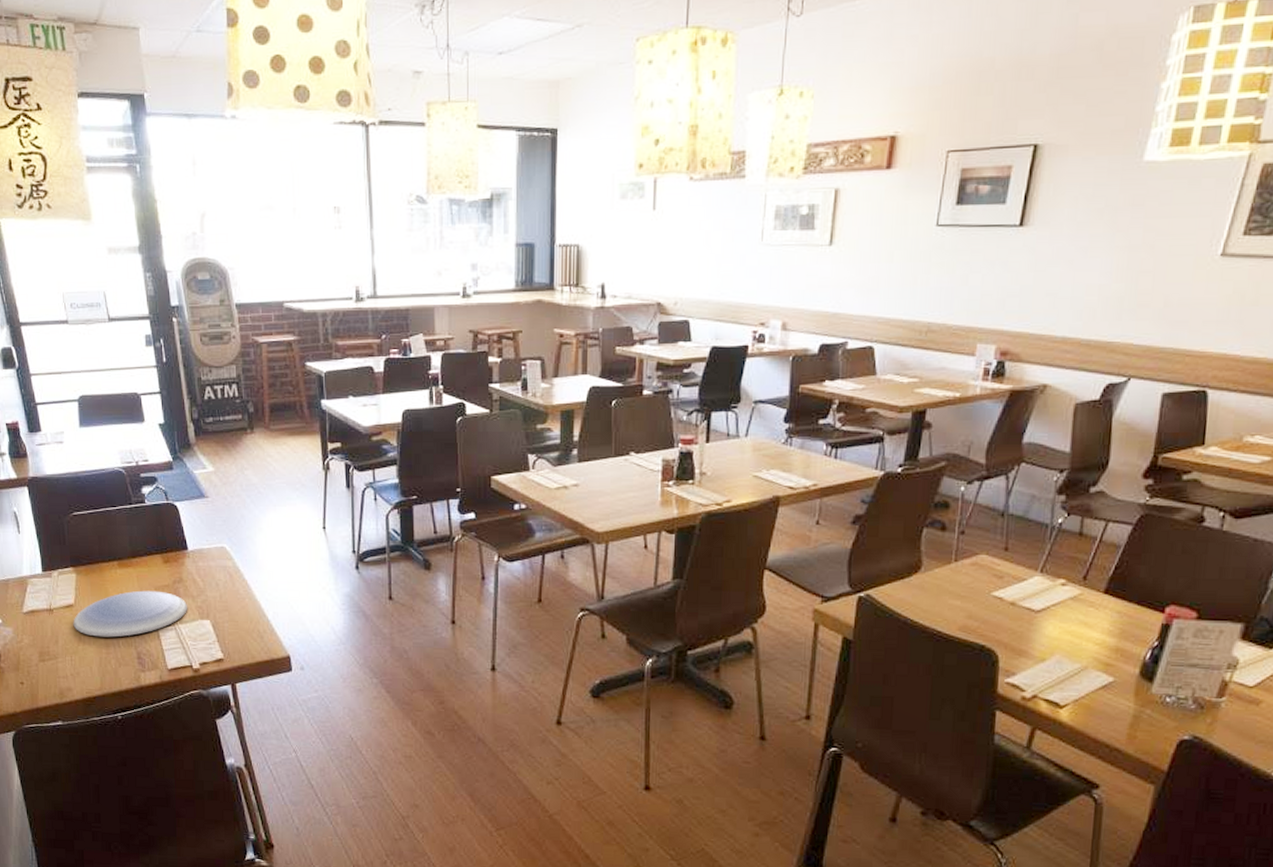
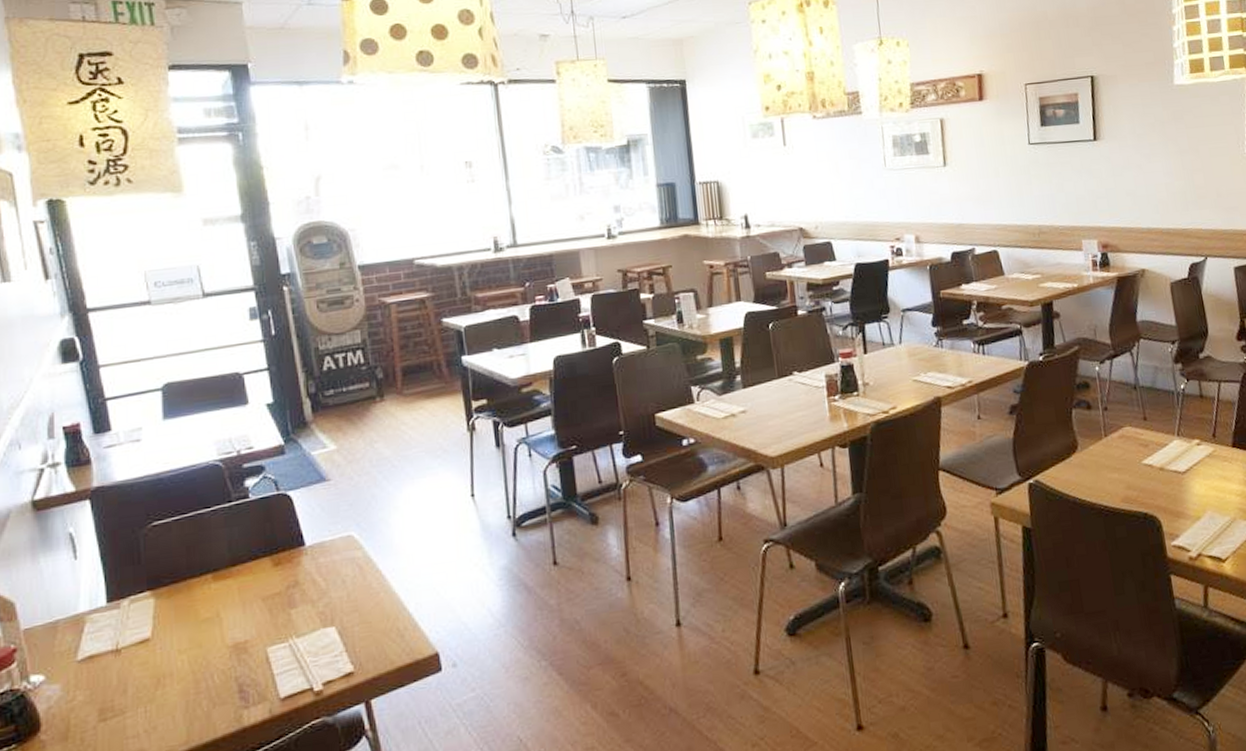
plate: present [73,590,187,637] -> none [149,601,305,675]

